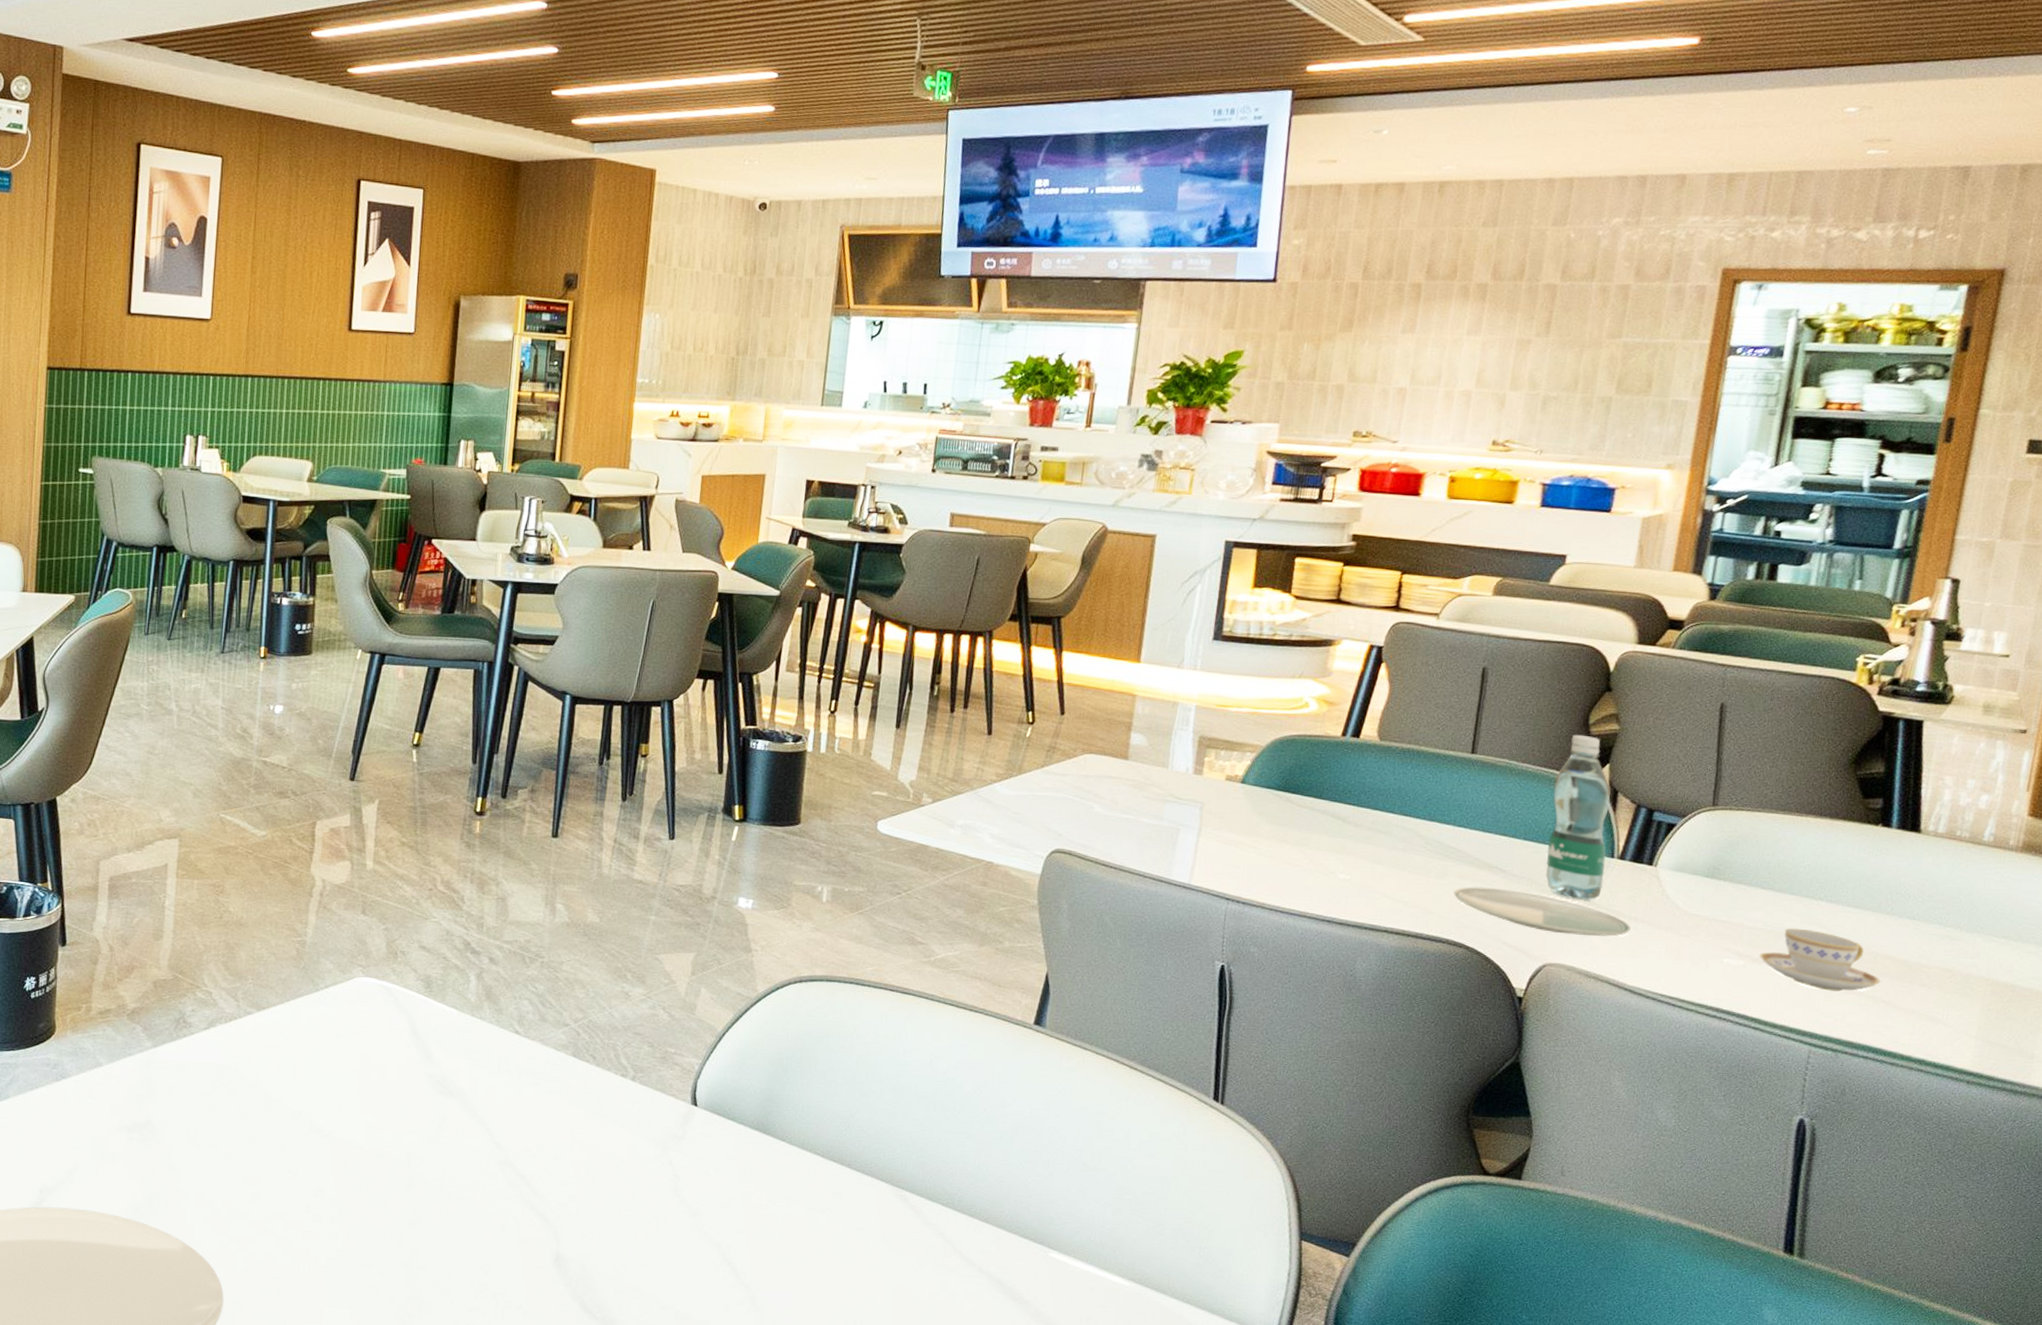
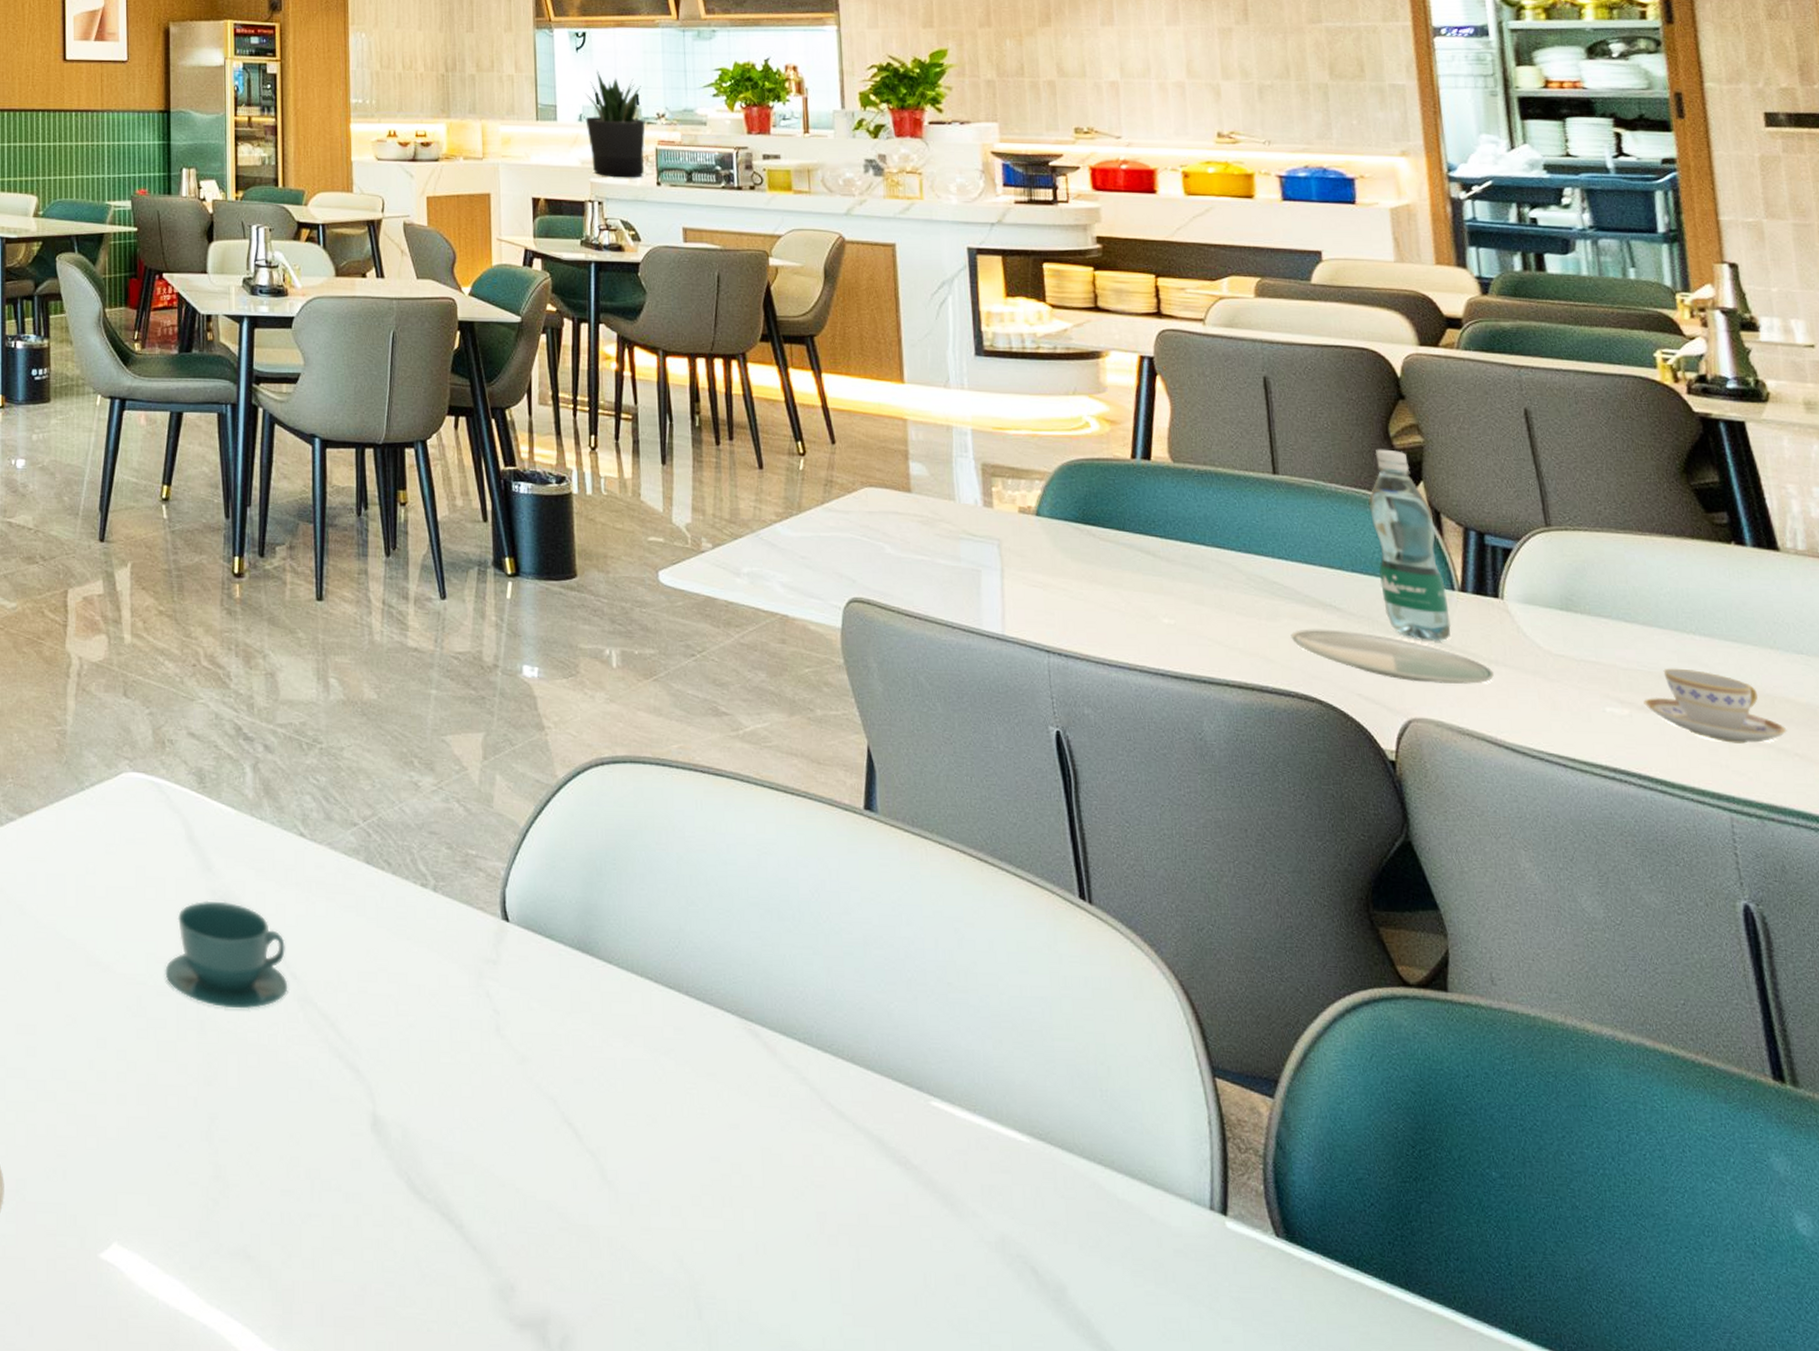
teacup: none [381,1083,492,1170] -> present [165,900,288,1009]
planter: none [870,358,931,464] -> present [585,69,646,178]

